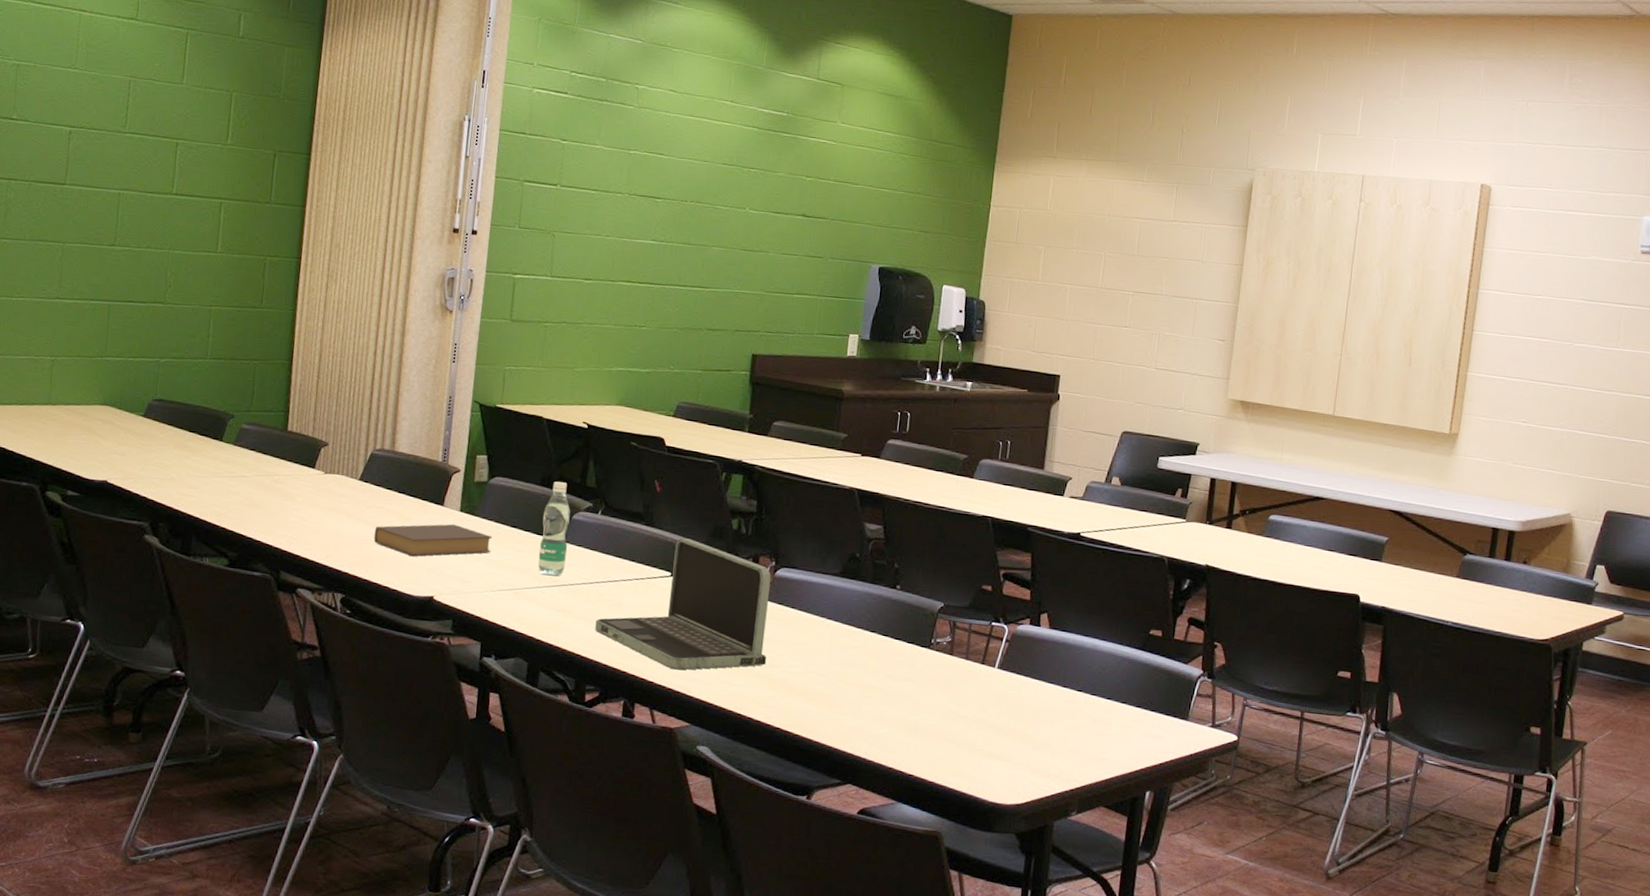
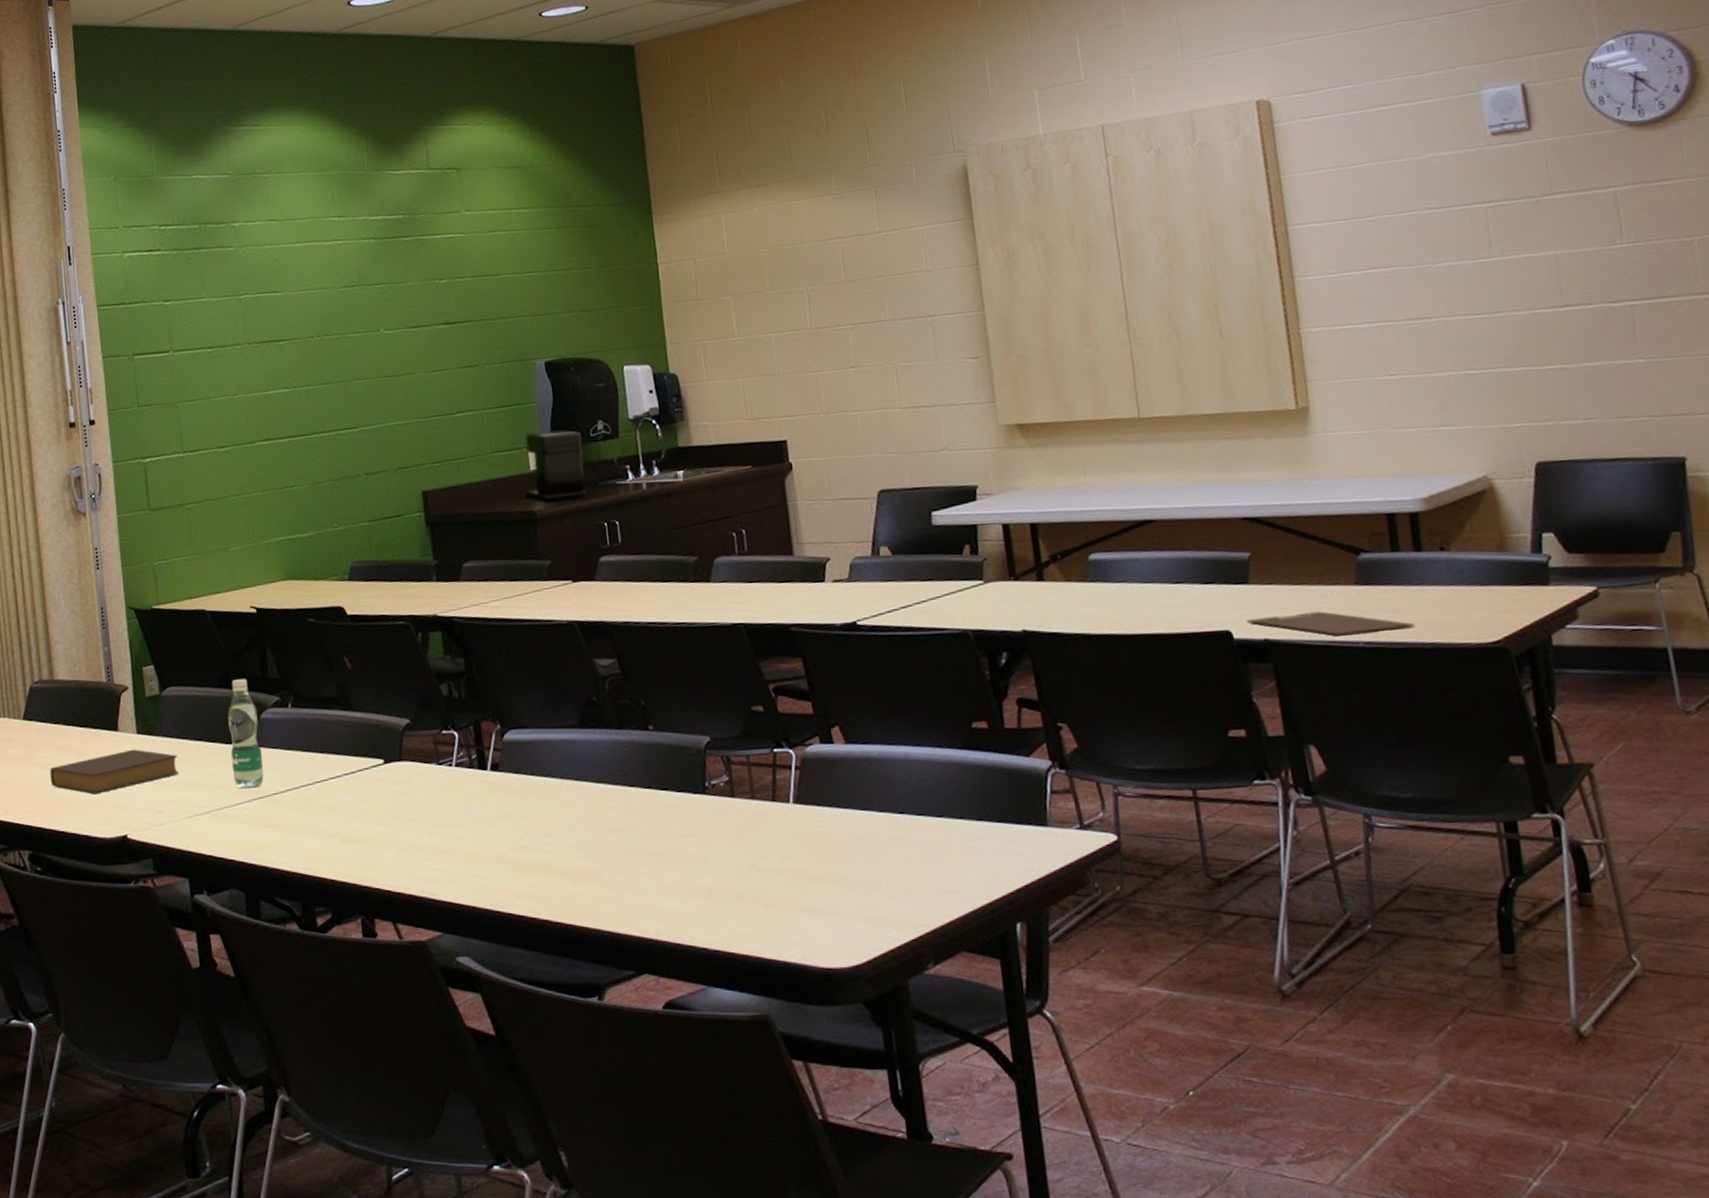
laptop: present [595,538,772,671] -> none [311,716,516,872]
coffee maker: none [838,324,895,388] -> present [524,429,586,502]
clipboard: none [1372,588,1491,617] -> present [1246,611,1415,636]

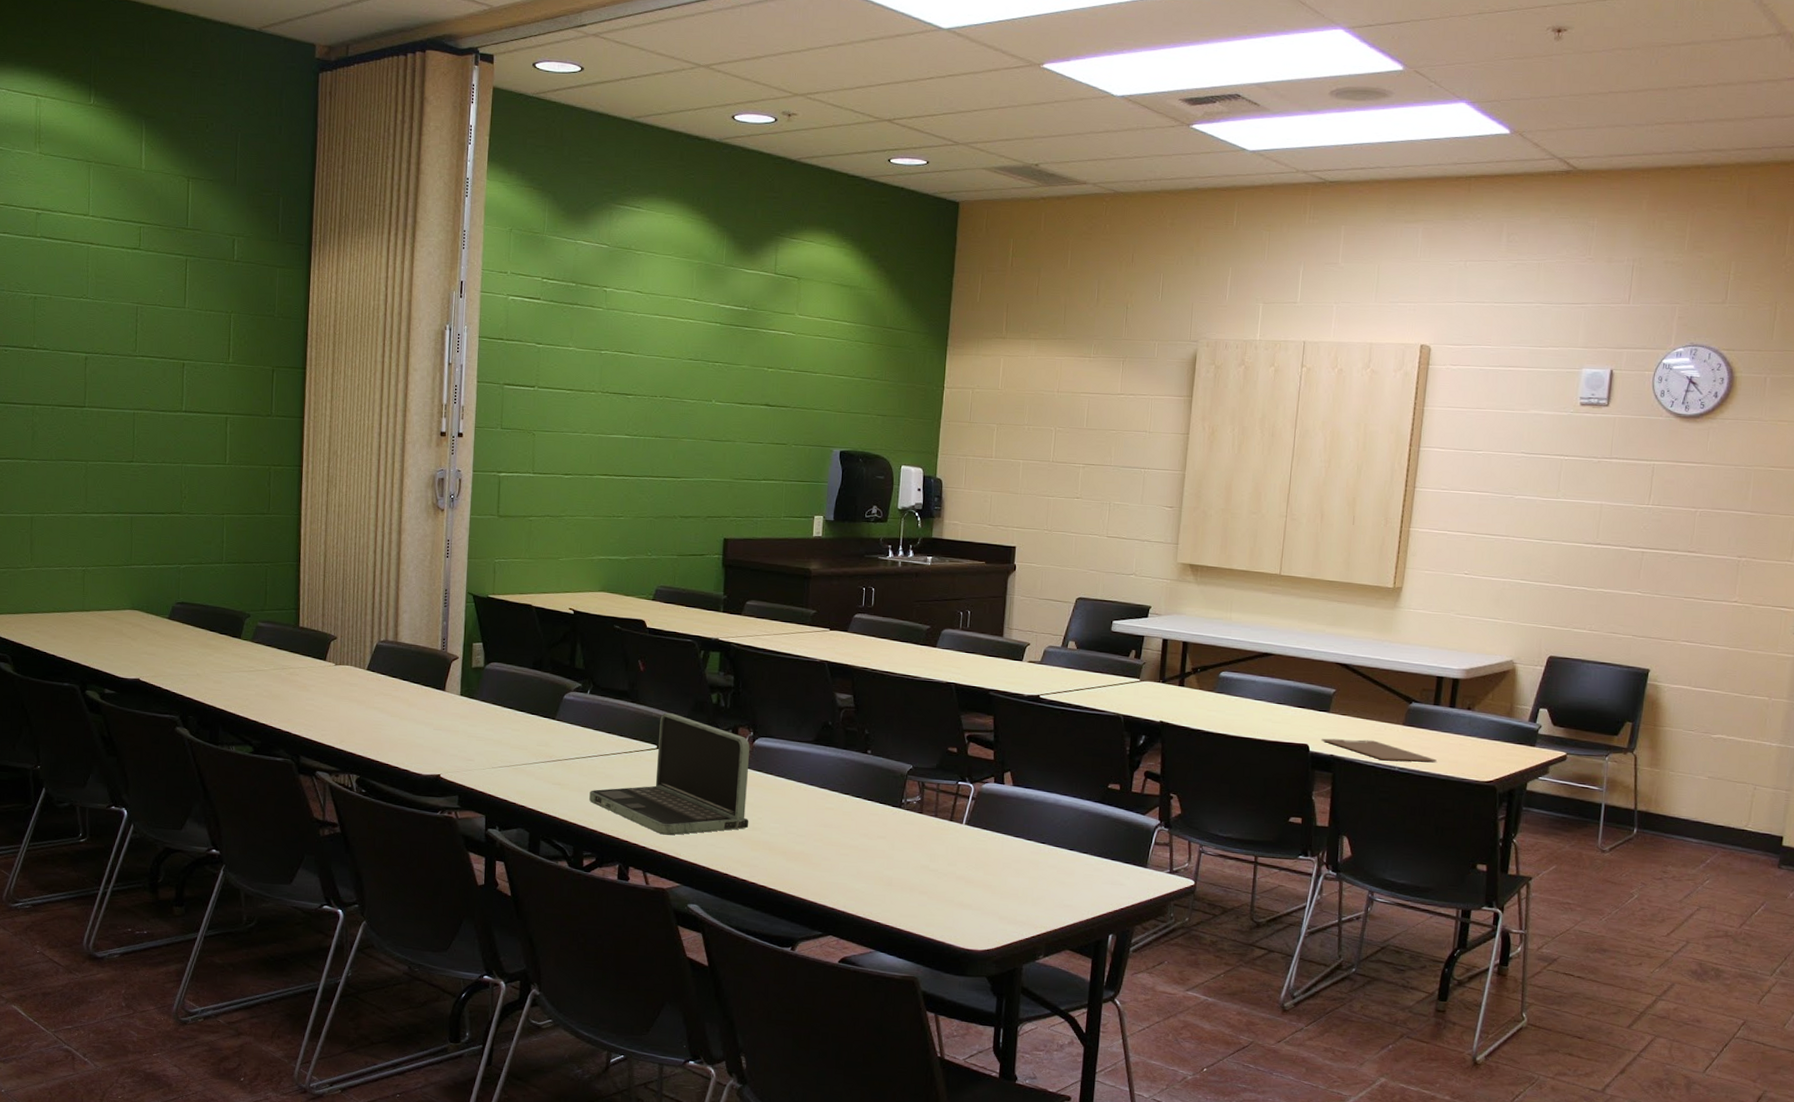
book: present [49,749,179,795] -> none [383,707,491,739]
bottle: present [227,679,264,789] -> none [533,665,562,752]
laptop: none [311,716,516,872] -> present [589,713,751,835]
coffee maker: present [524,429,586,502] -> none [805,507,858,565]

